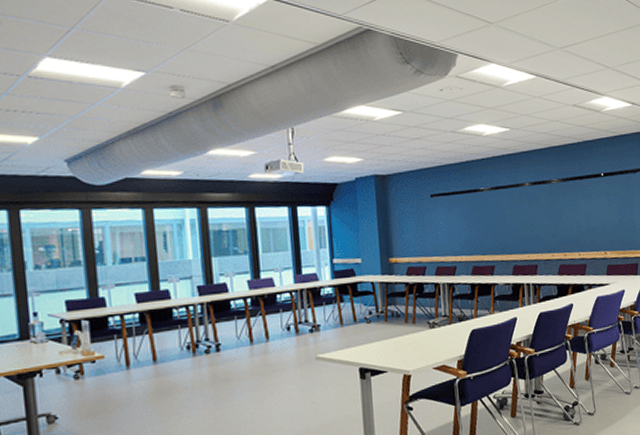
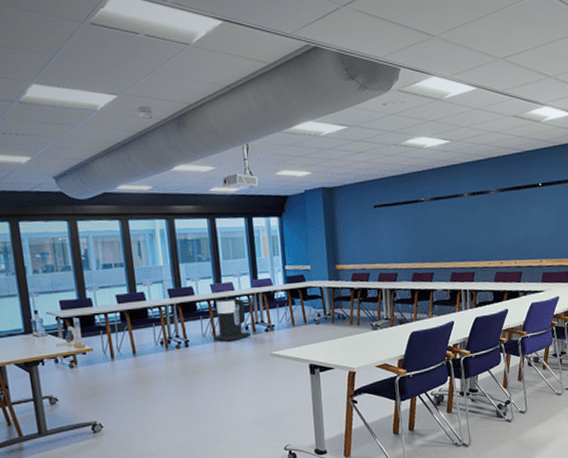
trash can: none [251,295,294,345] -> present [214,298,252,342]

